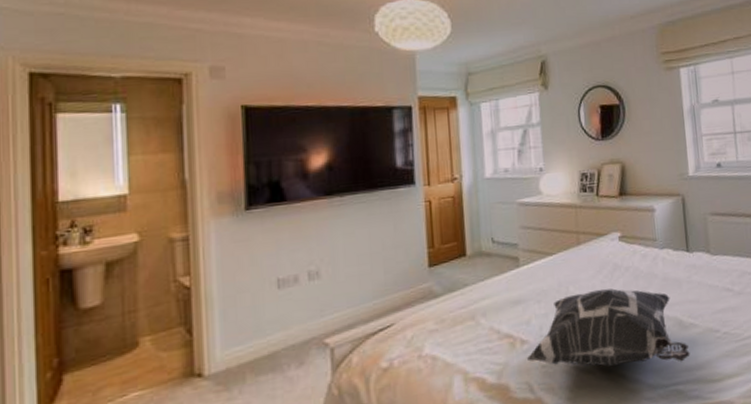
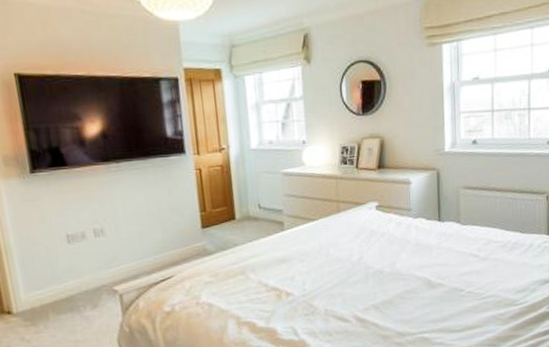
decorative pillow: present [526,288,690,367] -> none [291,251,436,317]

